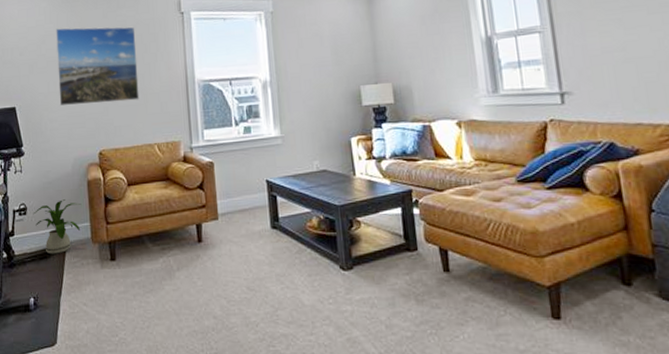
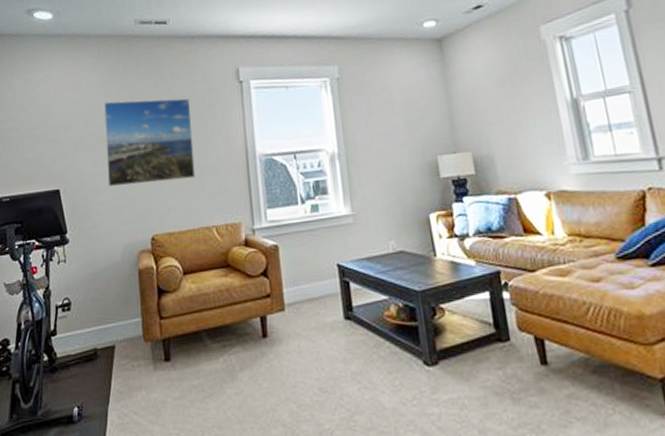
house plant: present [33,199,82,255] -> none [78,292,132,356]

